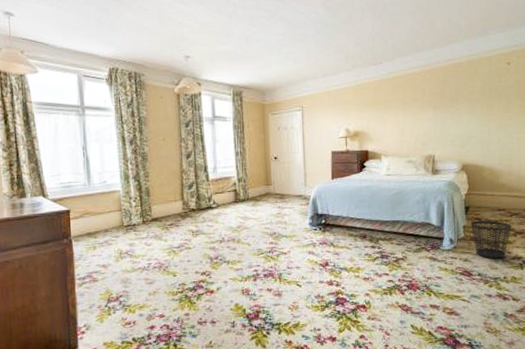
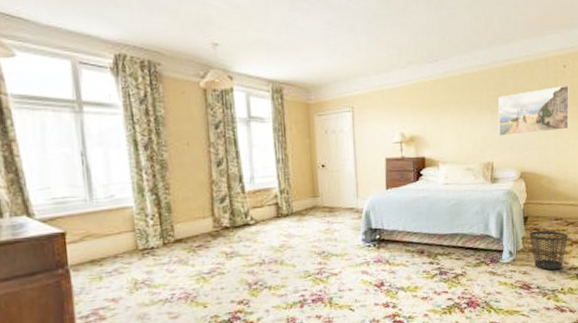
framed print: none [440,81,514,132] -> present [498,85,570,137]

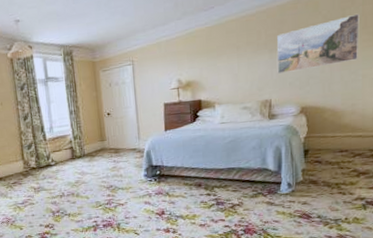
wastebasket: present [529,230,568,271] -> none [310,162,354,201]

